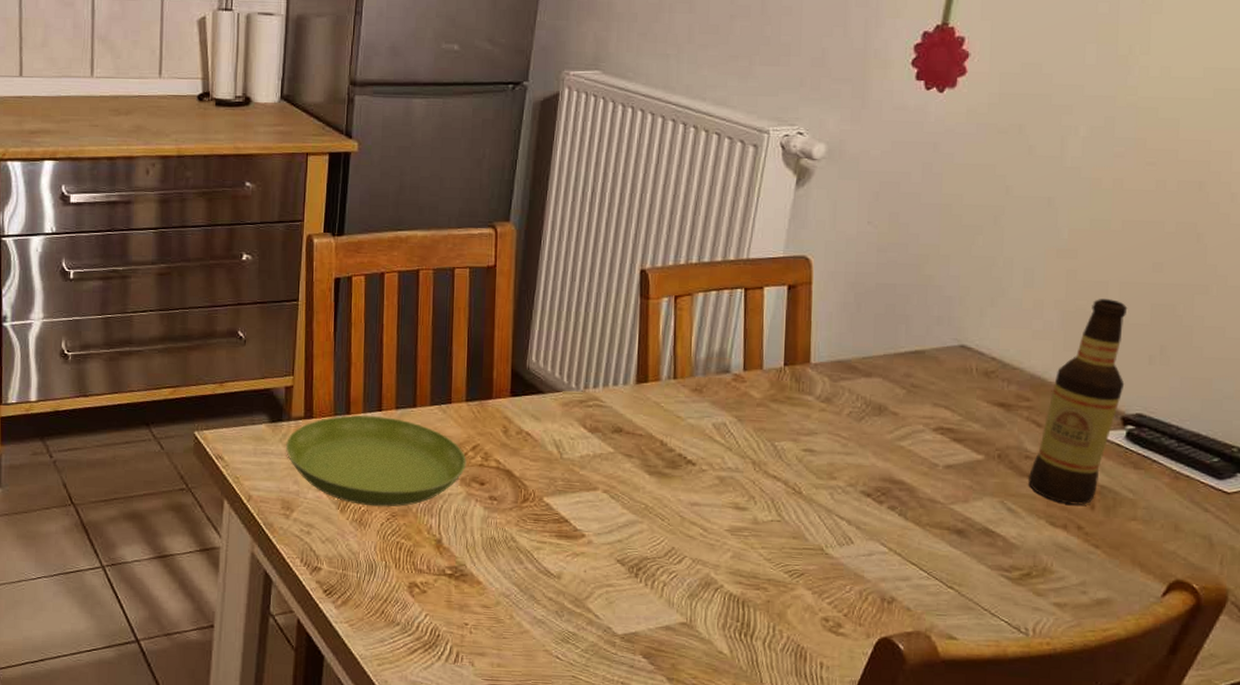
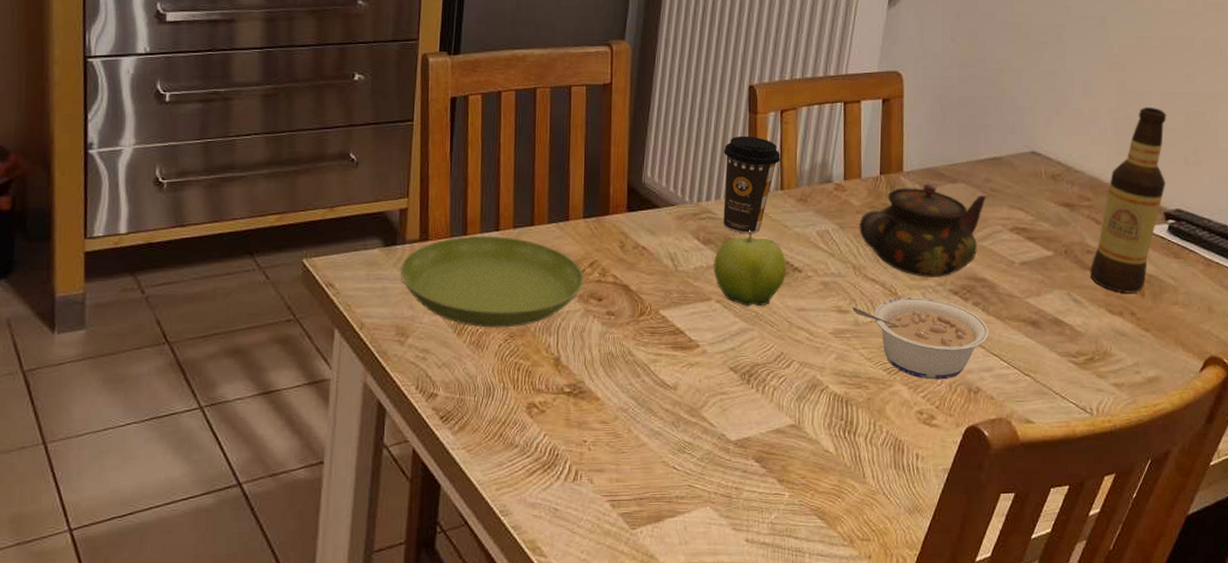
fruit: none [600,420,679,499] -> present [713,230,786,307]
coffee cup: none [611,321,674,424] -> present [723,135,780,234]
legume: none [751,497,906,587] -> present [853,297,989,380]
teapot: none [759,375,907,478] -> present [859,182,987,278]

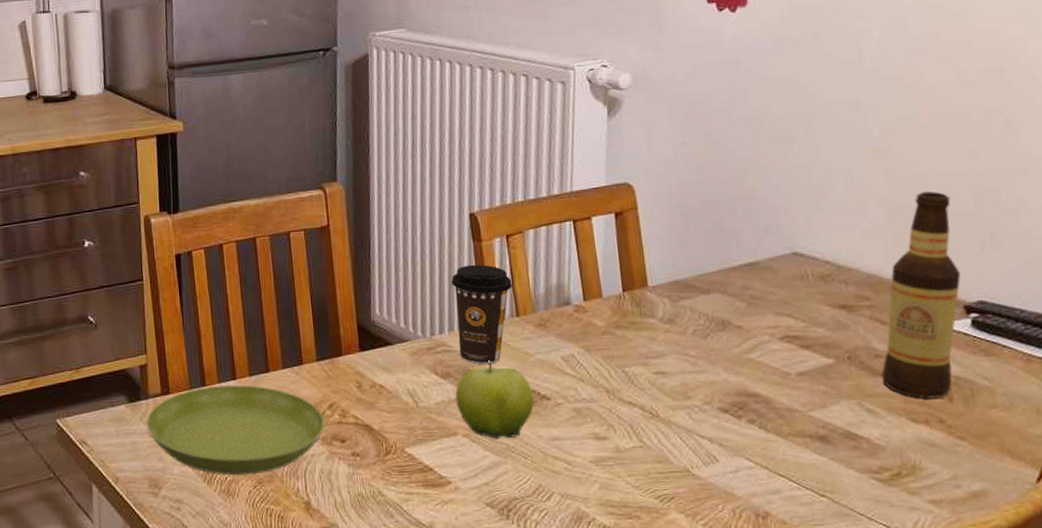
legume: present [853,297,989,380] -> none [611,418,771,506]
teapot: present [859,182,987,278] -> none [606,295,747,397]

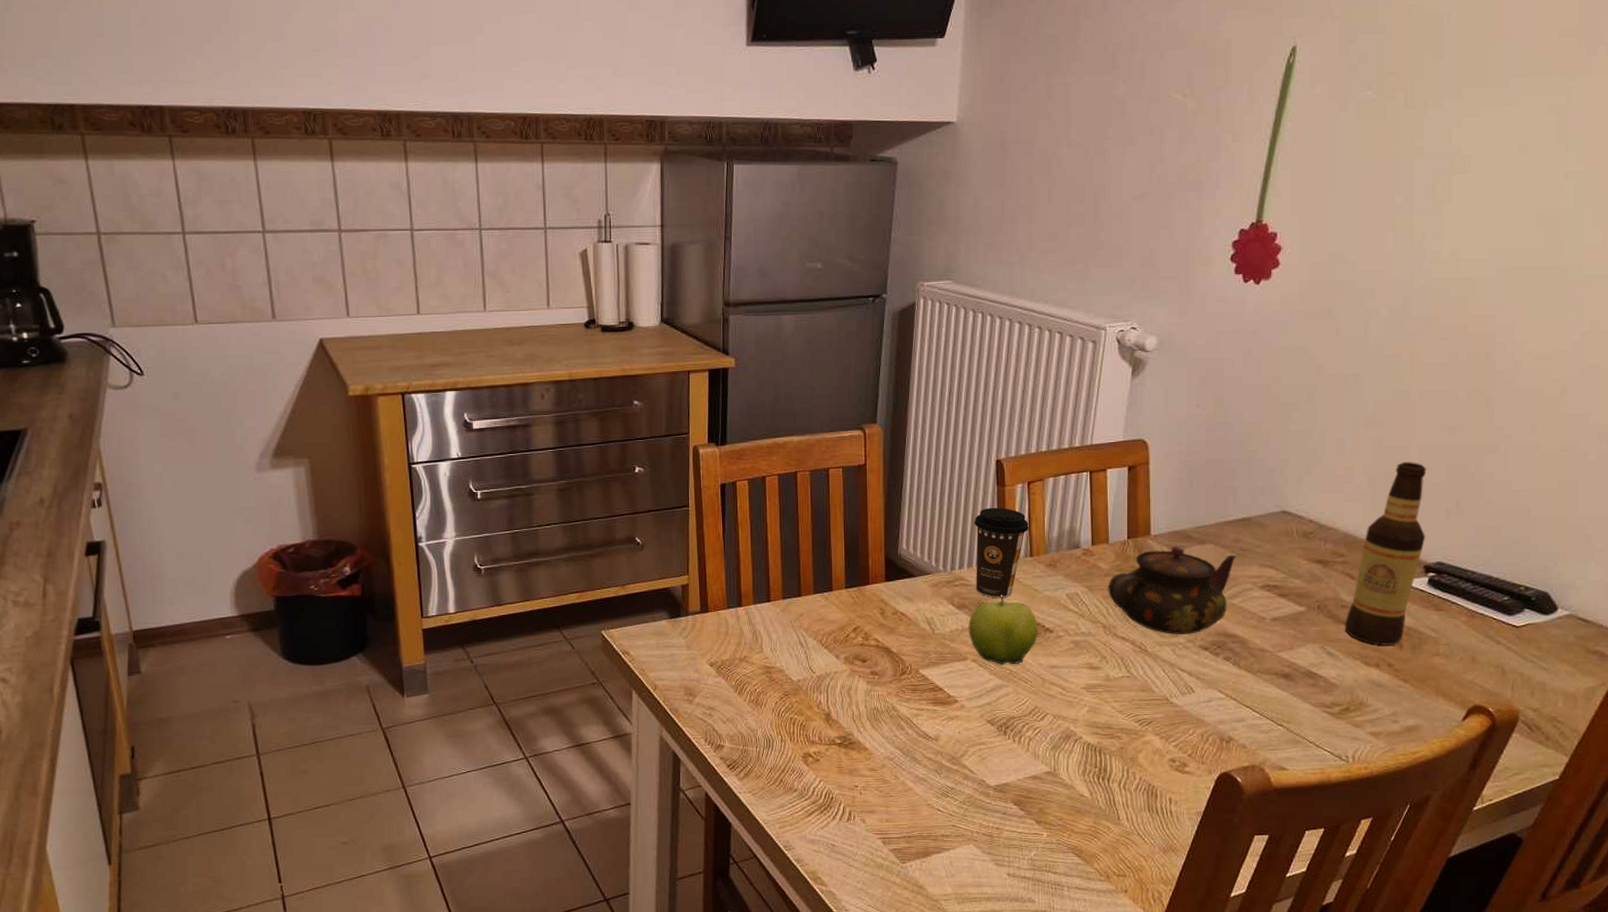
saucer: present [147,385,326,476] -> none [686,607,849,688]
teapot: none [606,295,747,397] -> present [1108,544,1236,635]

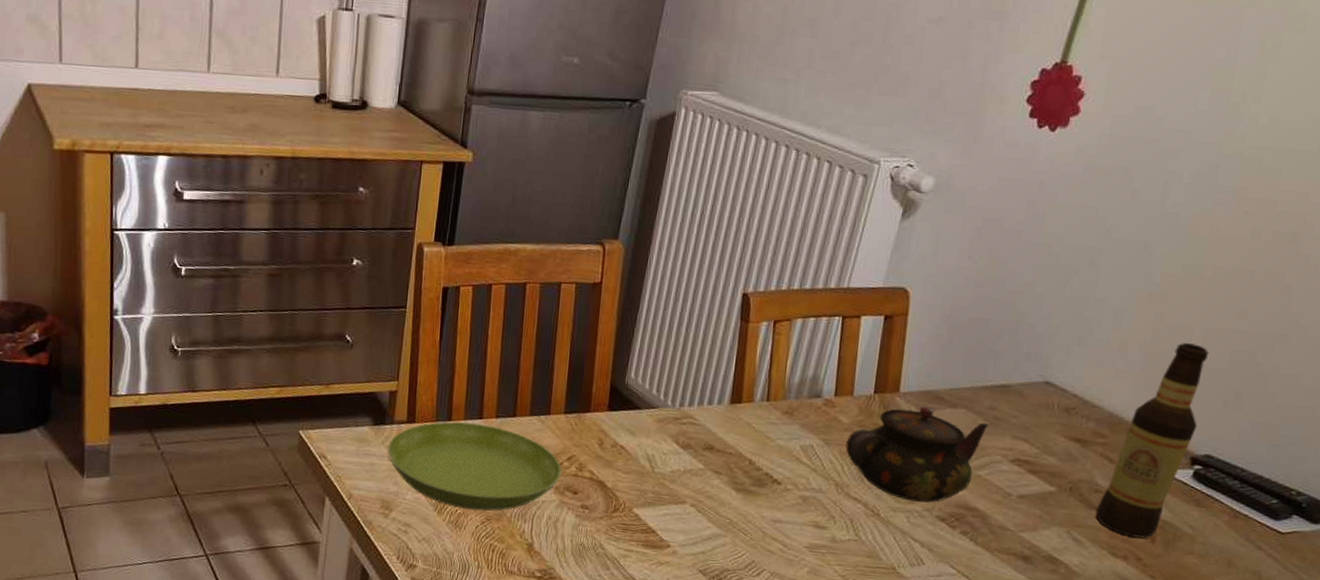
saucer: none [686,607,849,688] -> present [388,421,562,511]
fruit: present [968,595,1038,665] -> none [690,439,766,515]
coffee cup: present [974,507,1029,598] -> none [704,343,770,443]

